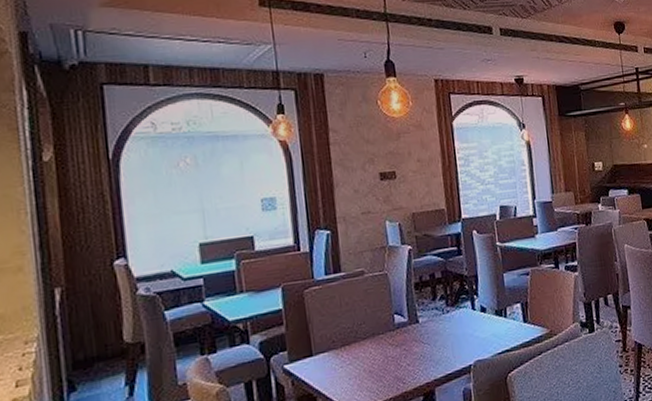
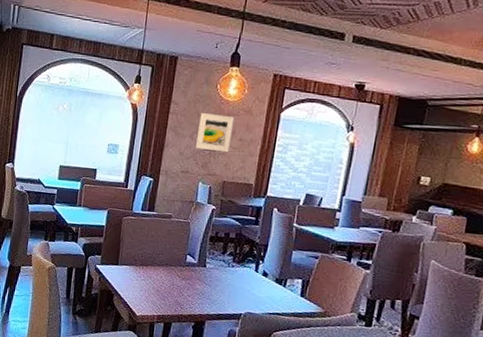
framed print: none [367,135,410,181] -> present [196,112,234,153]

